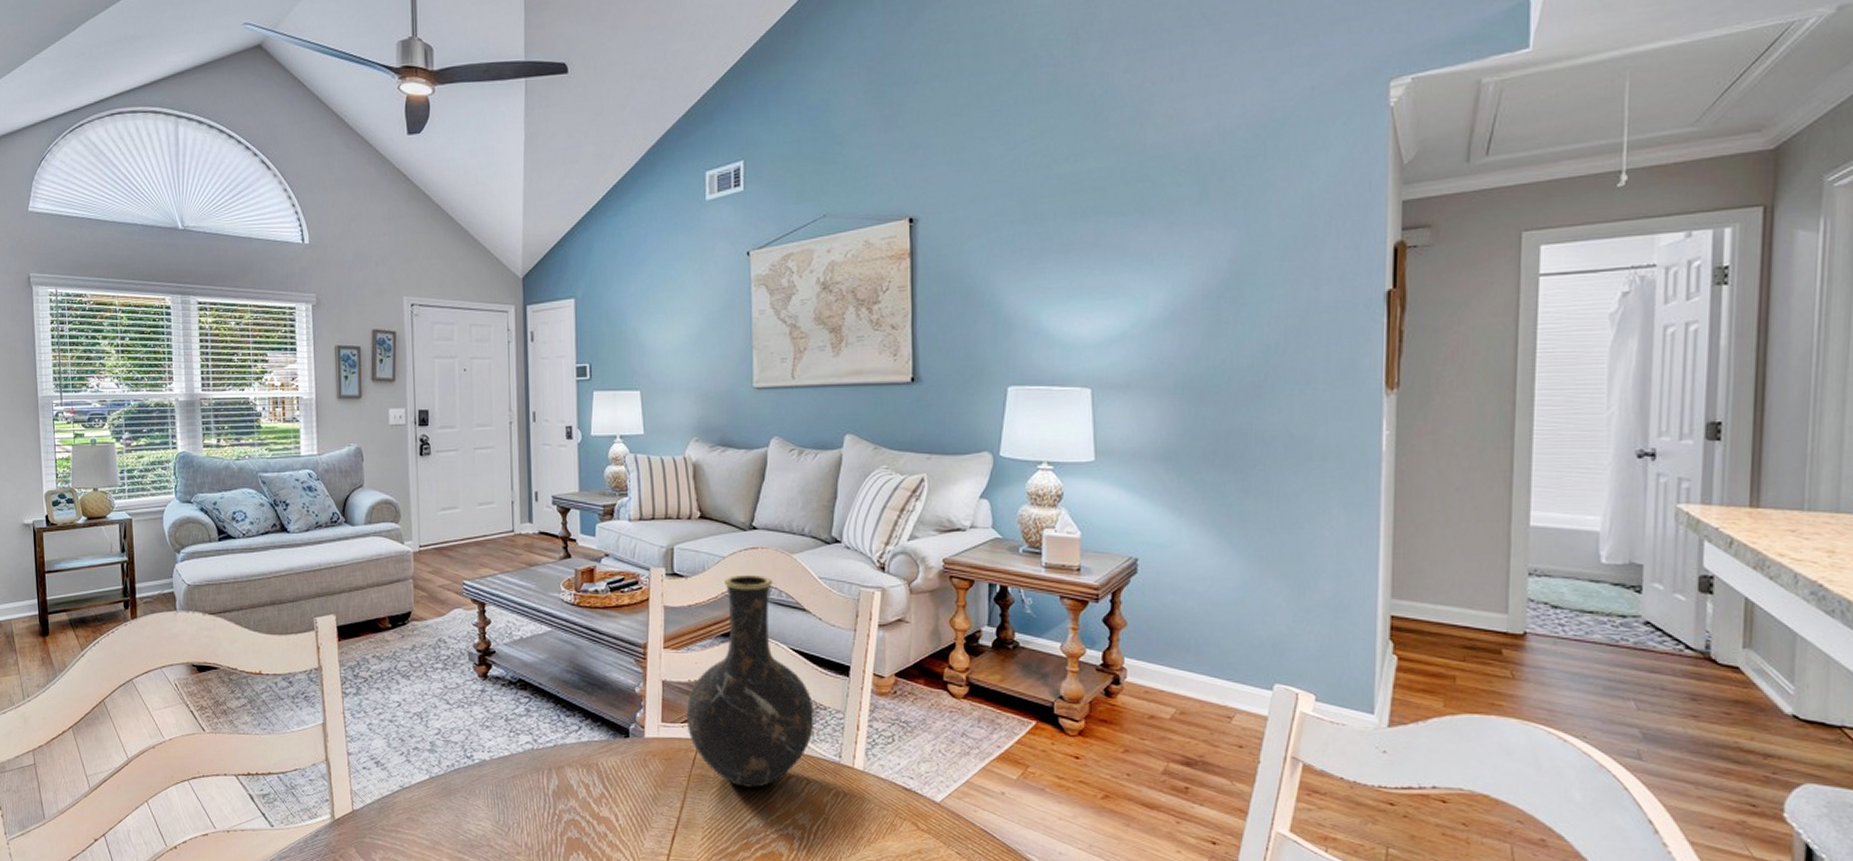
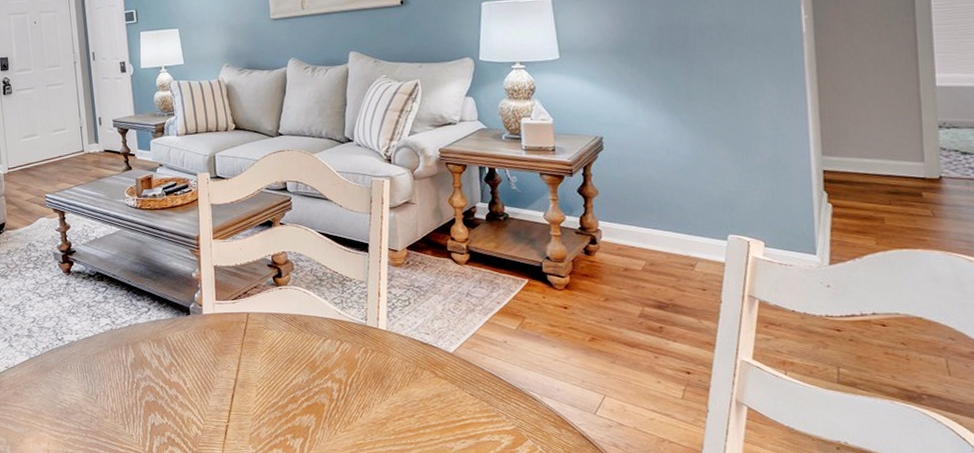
vase: present [686,574,815,788] -> none [235,172,343,350]

